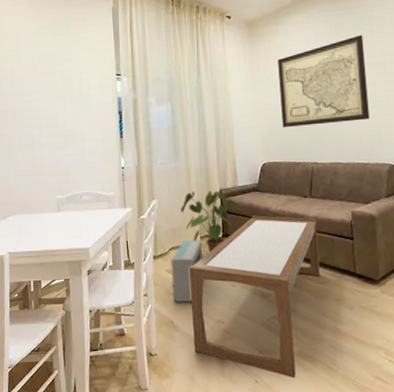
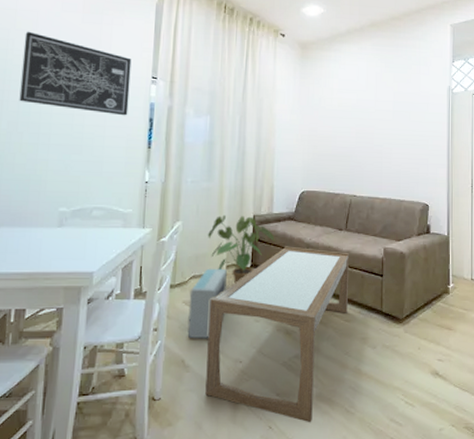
wall art: none [11,50,100,112] -> present [19,31,132,116]
wall art: present [278,34,370,128] -> none [325,73,410,158]

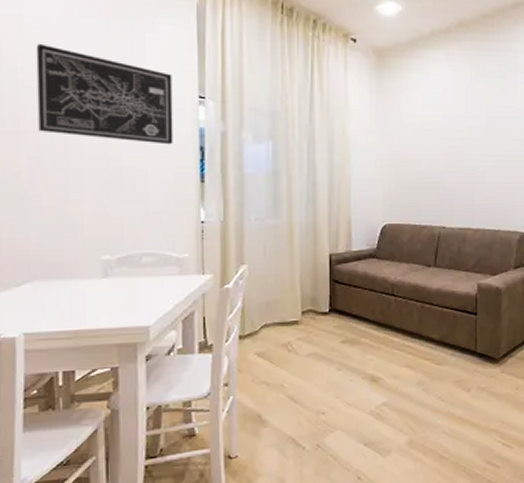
air purifier: present [187,268,227,339] -> none [262,315,303,392]
coffee table: present [205,246,349,423] -> none [285,287,439,471]
house plant: present [208,214,275,284] -> none [279,255,355,331]

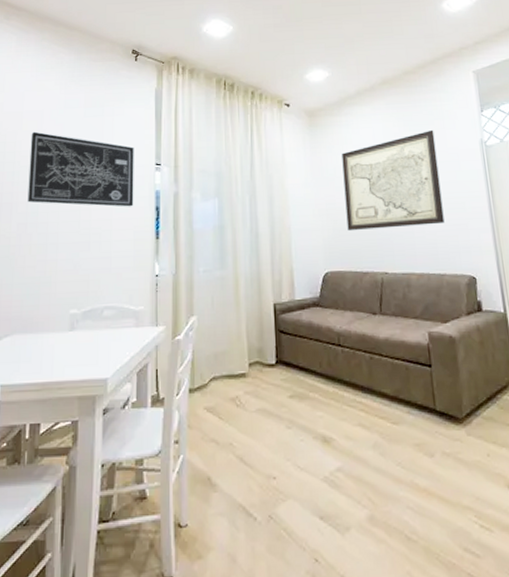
wall art: none [409,82,506,184] -> present [342,129,445,231]

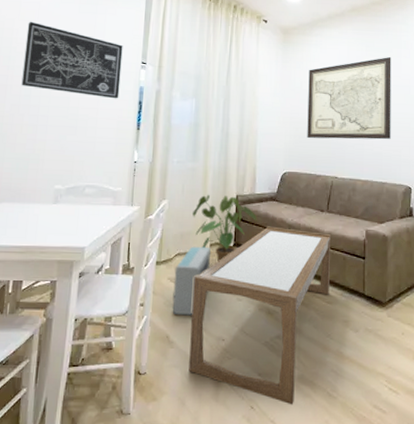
air purifier: none [211,367,251,452] -> present [172,246,211,316]
house plant: none [226,305,300,384] -> present [193,194,257,262]
coffee table: none [234,336,394,555] -> present [189,226,330,405]

